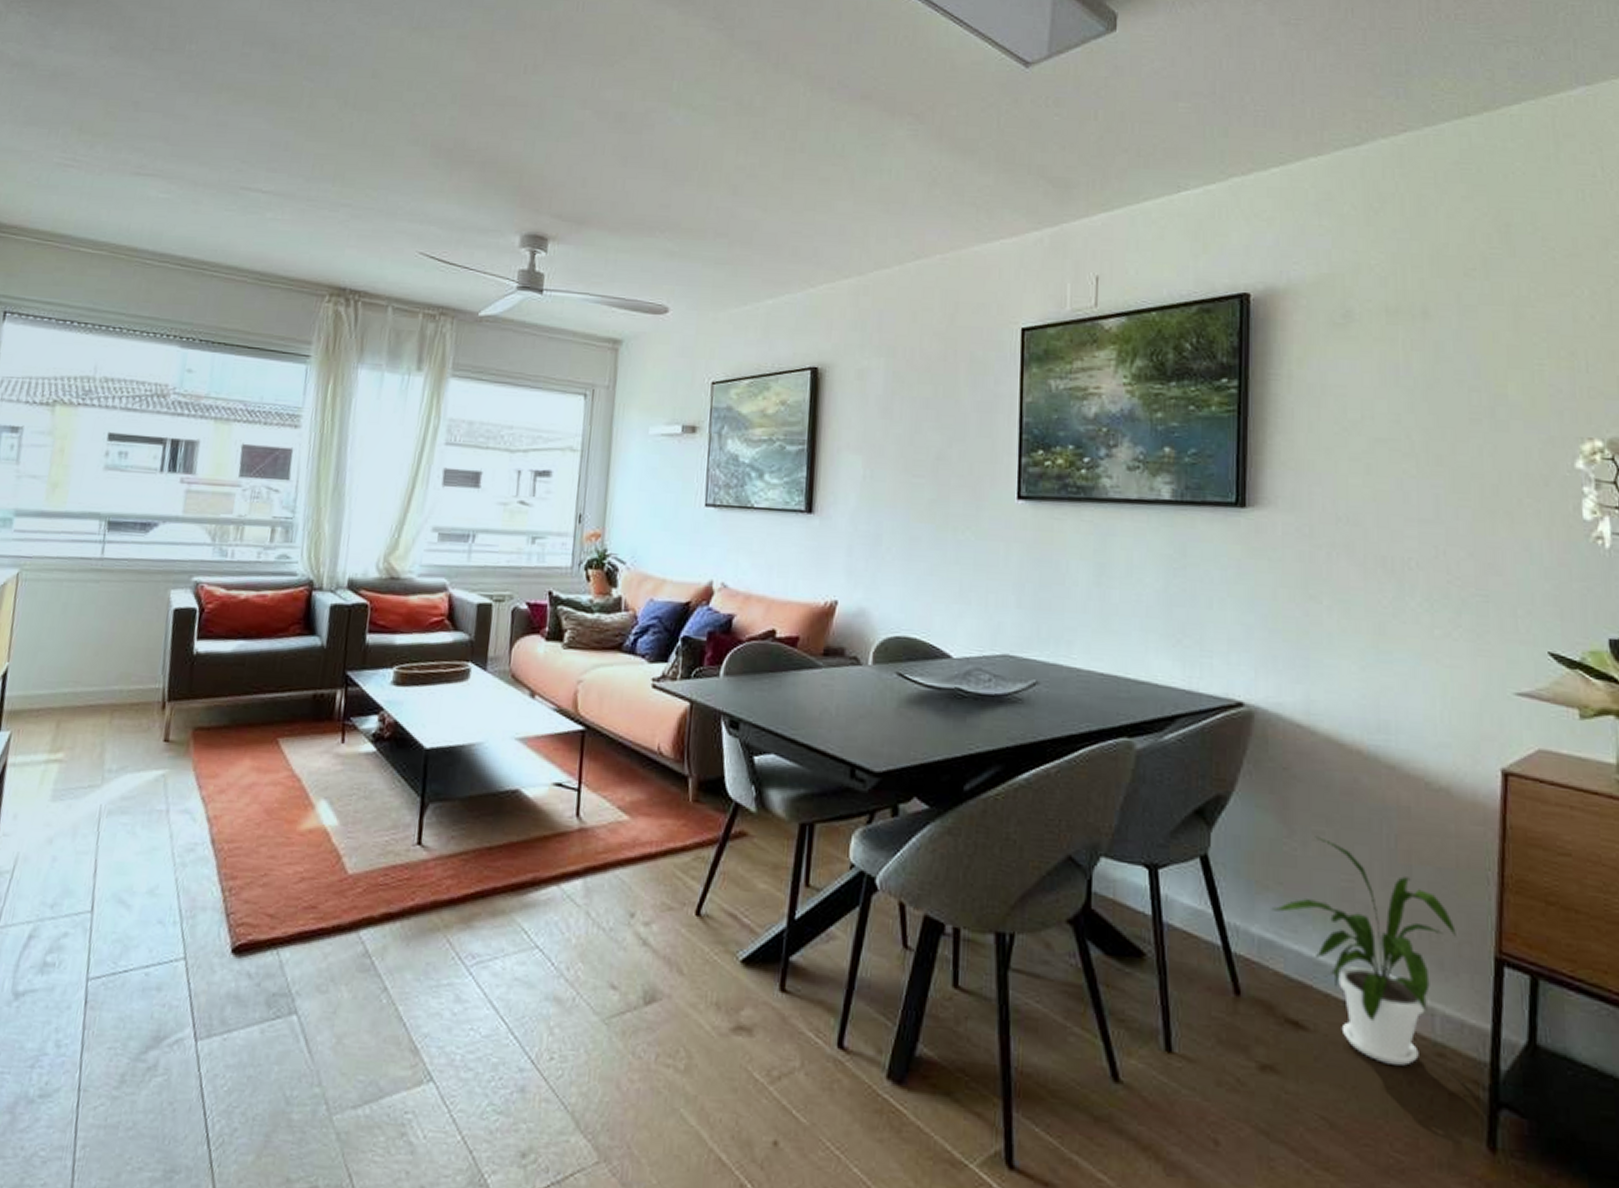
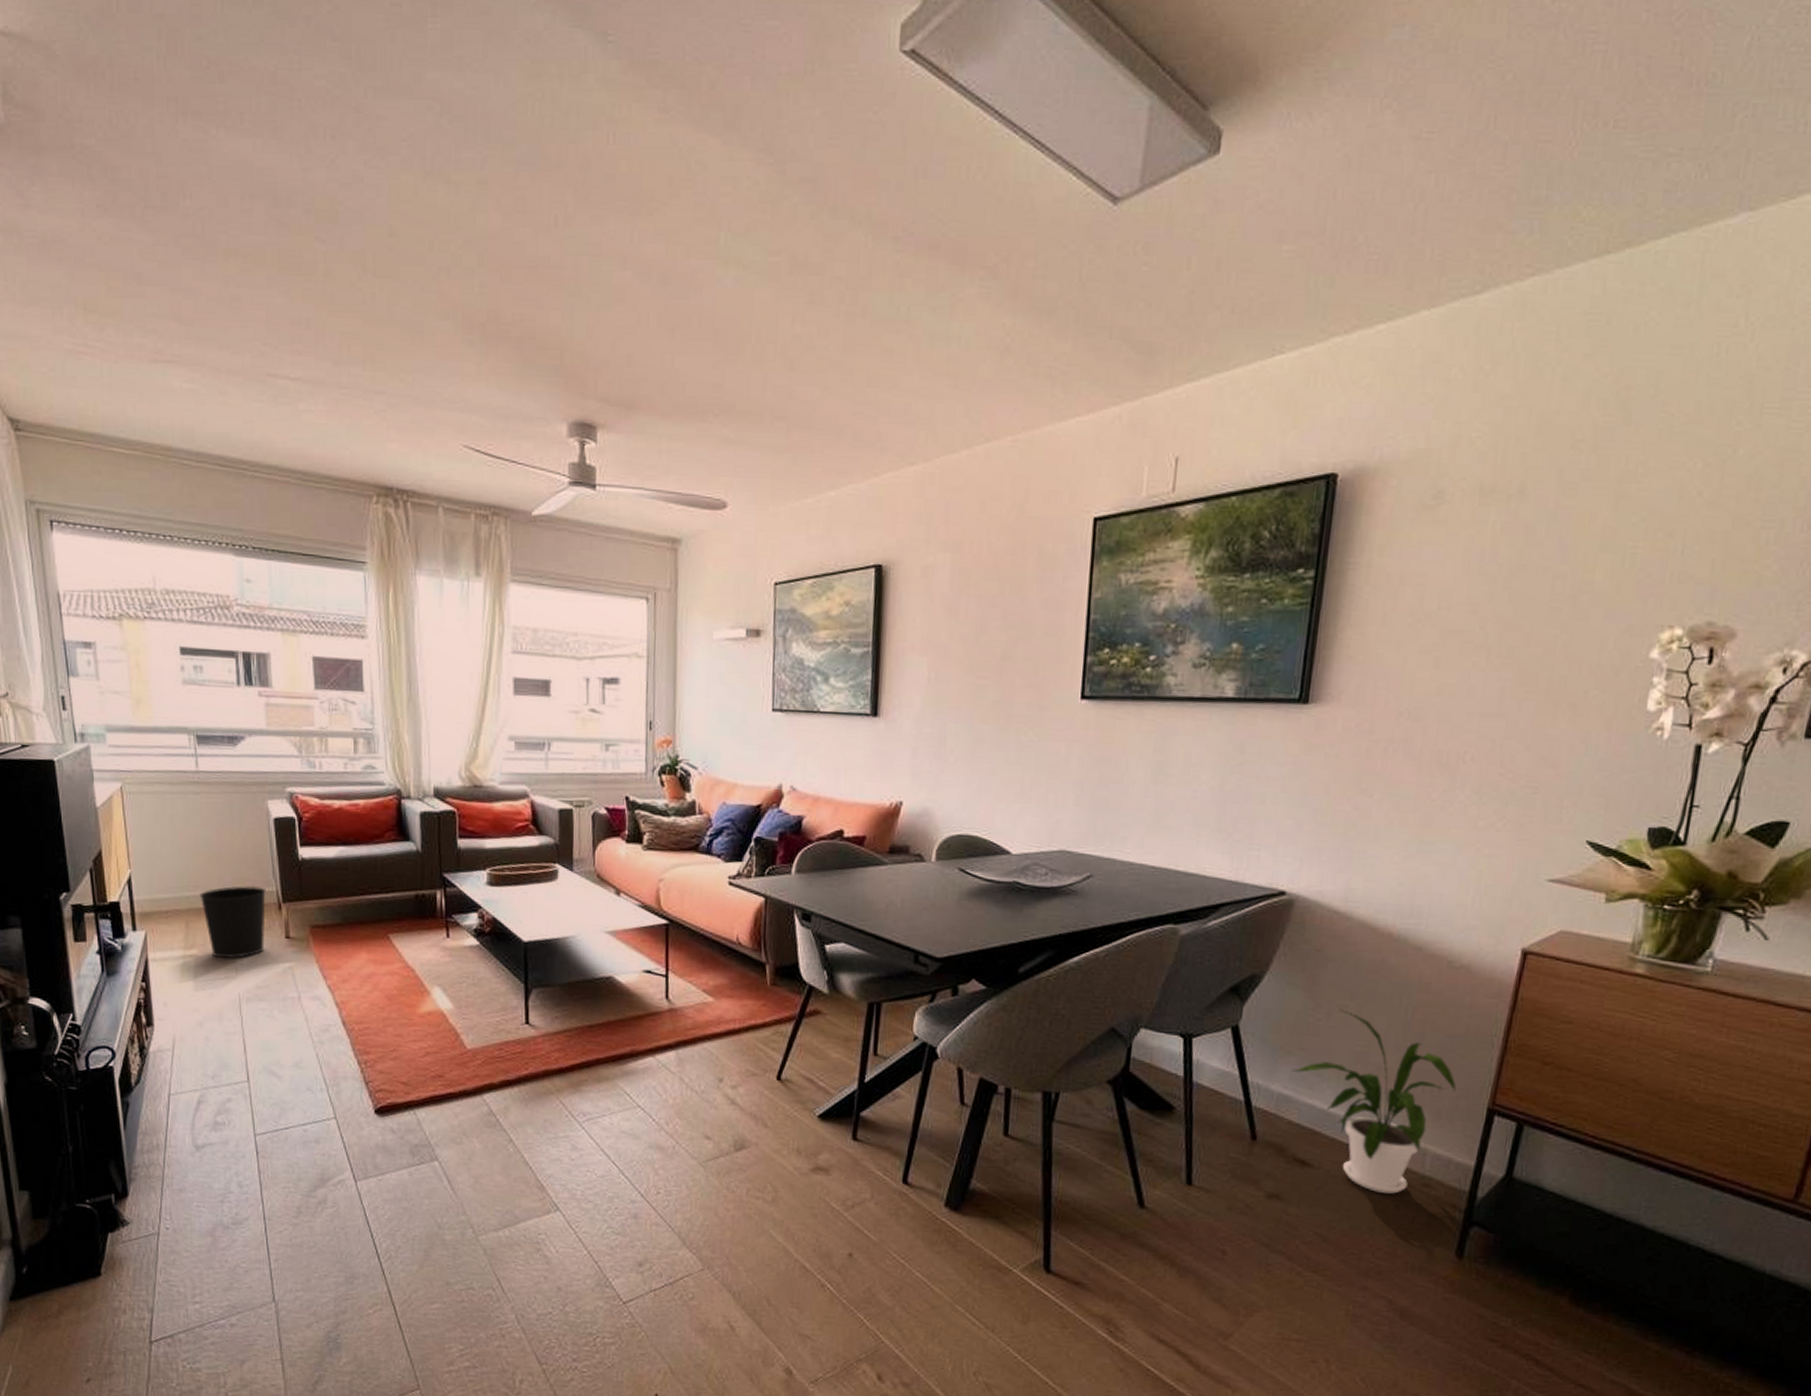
wastebasket: none [78,682,152,765] -> present [200,886,266,959]

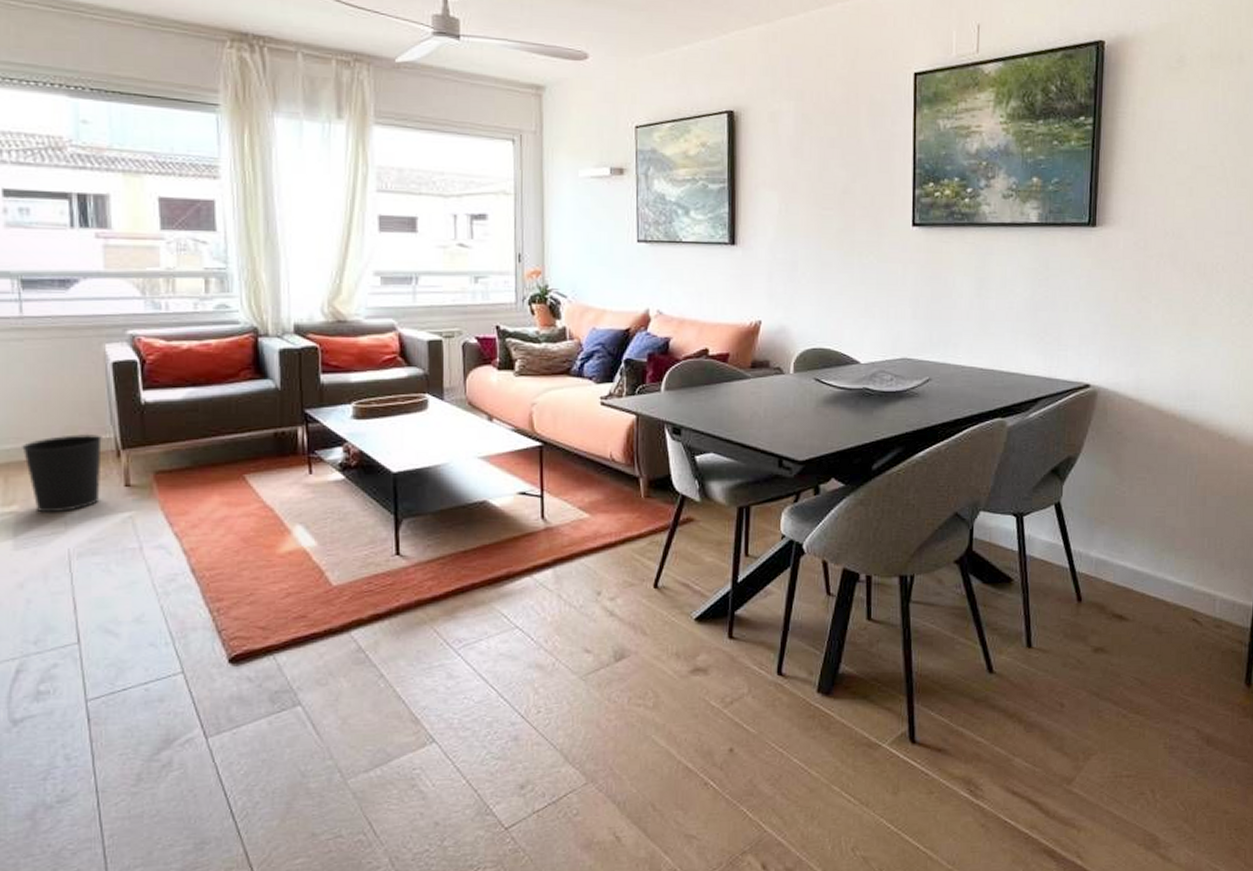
house plant: present [1291,1009,1456,1194] -> none [1105,481,1234,637]

